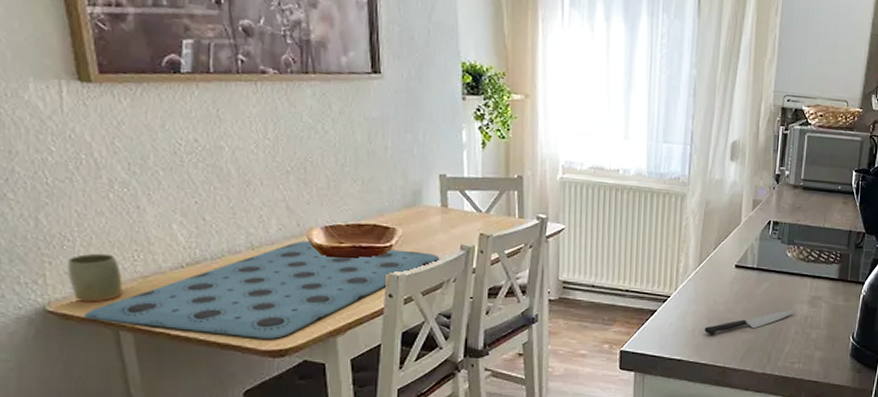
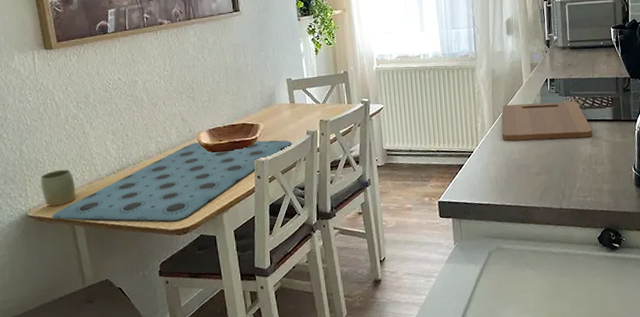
kitchen knife: present [704,310,795,336] -> none [505,151,580,181]
cutting board: none [708,245,813,296] -> present [502,101,593,142]

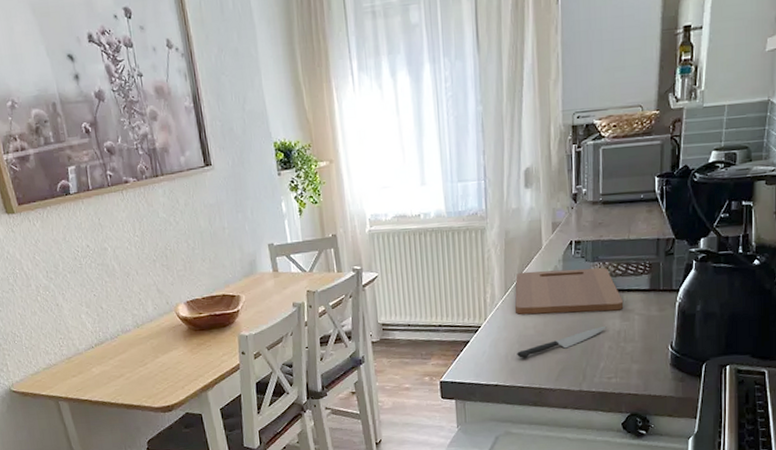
mug: present [41,169,76,207] -> none [19,343,57,382]
placemat: present [53,140,292,222] -> none [36,313,278,399]
kitchen knife: none [505,151,580,181] -> present [517,327,607,359]

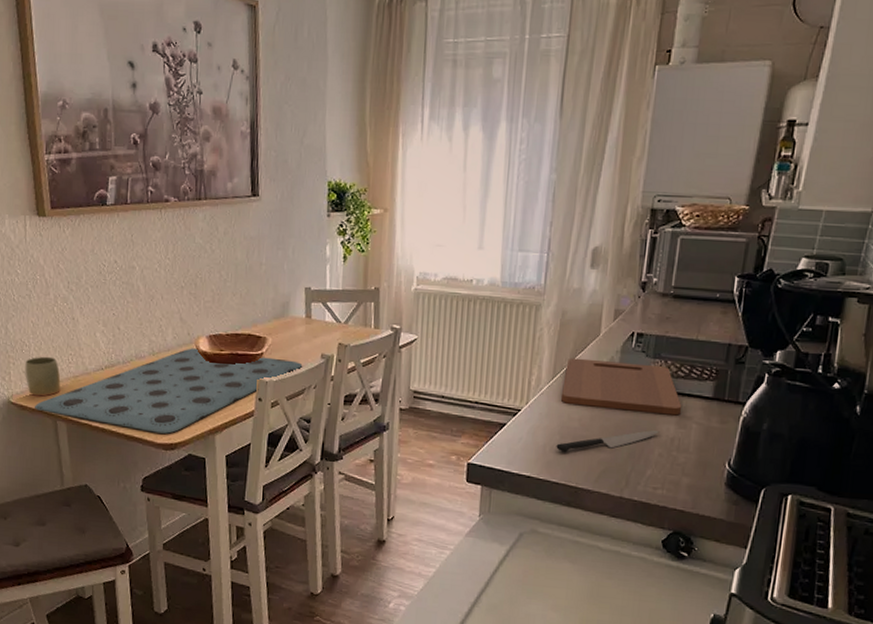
mug: none [19,343,57,382] -> present [25,356,61,397]
placemat: none [36,313,278,399] -> present [35,348,303,434]

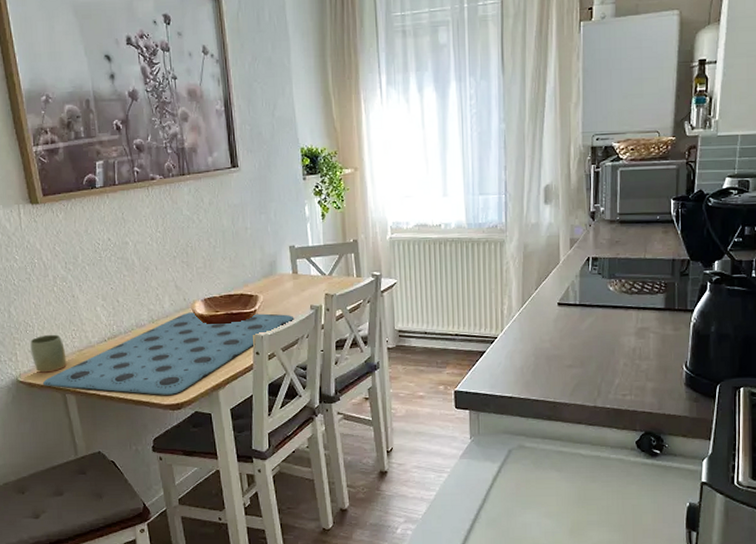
kitchen knife: present [556,430,659,453] -> none [532,343,622,372]
cutting board: present [561,357,682,416] -> none [532,284,639,328]

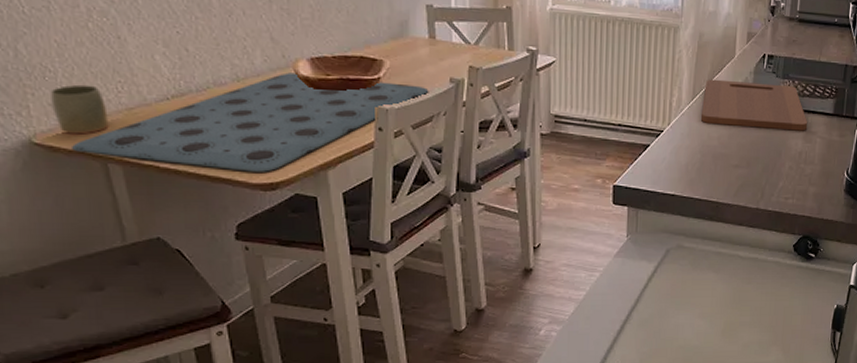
cutting board: none [532,284,639,328] -> present [701,79,808,131]

